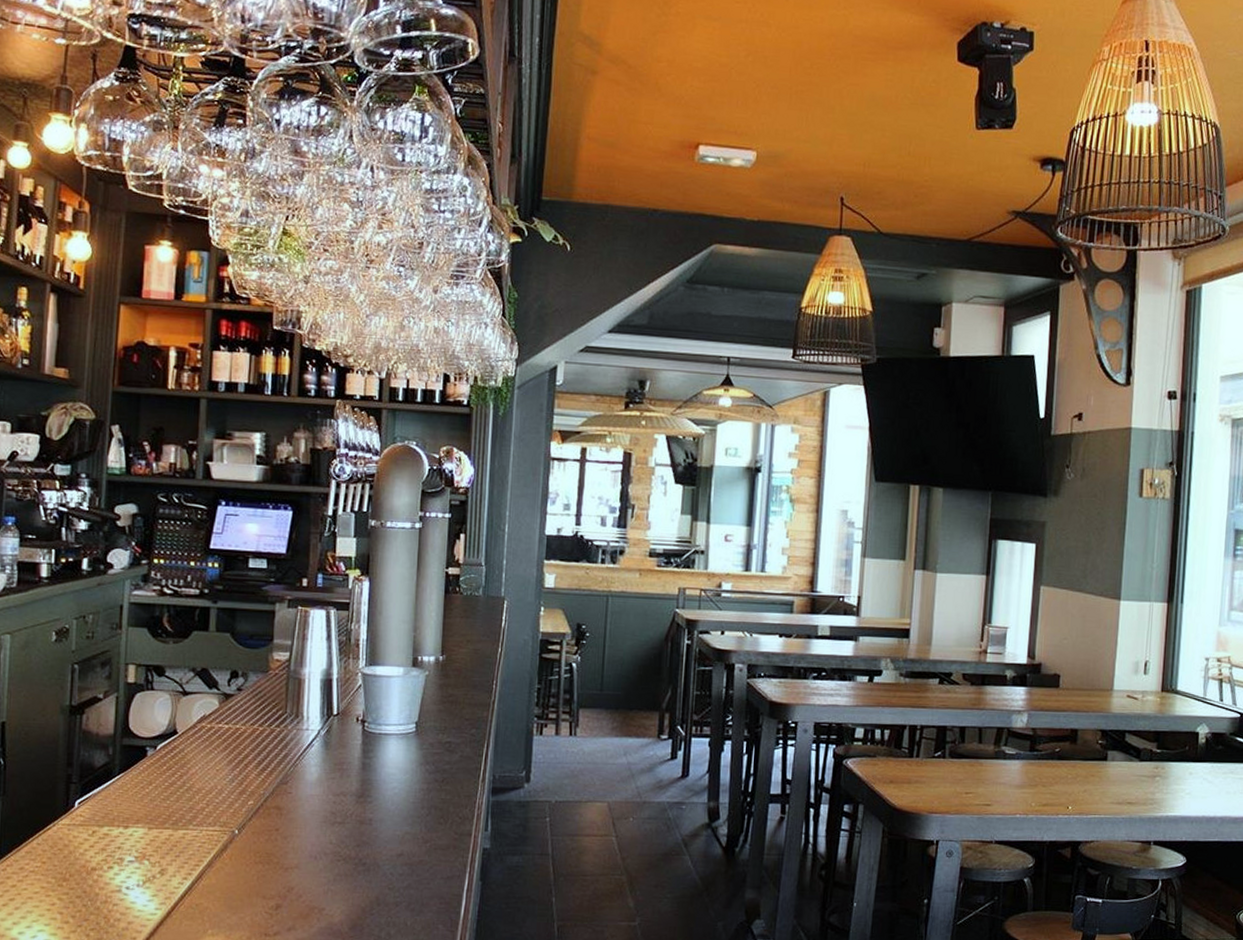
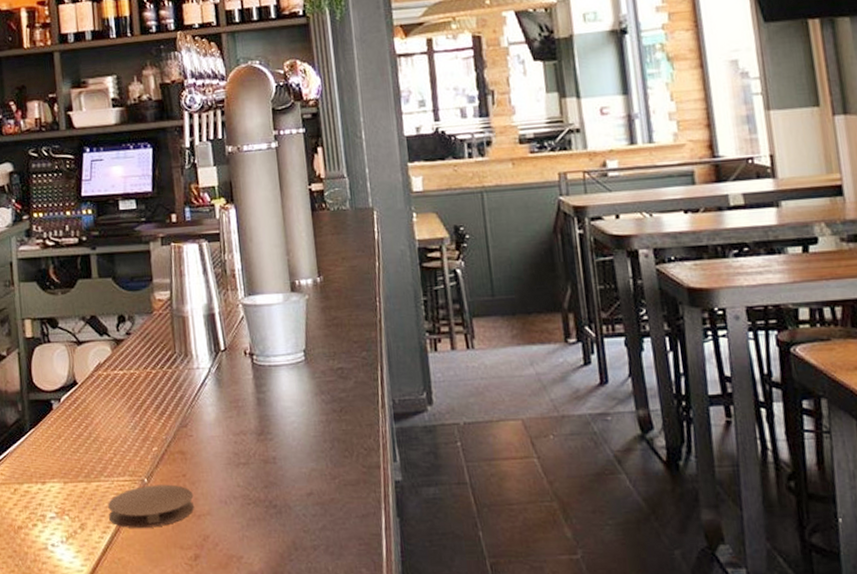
coaster: none [192,836,284,878] -> present [108,484,195,529]

